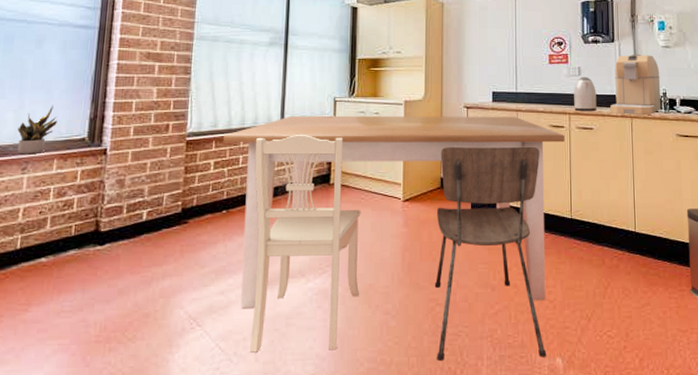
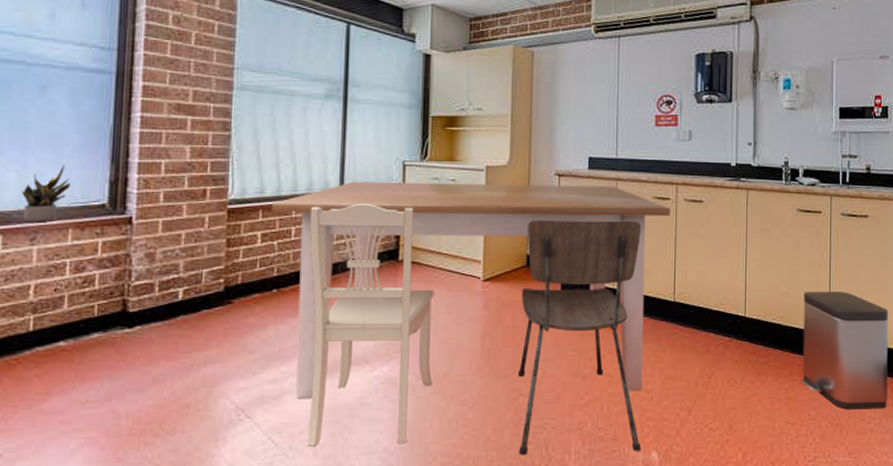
kettle: present [574,77,597,112] -> none [682,142,709,182]
coffee machine: present [610,54,662,116] -> none [724,116,782,188]

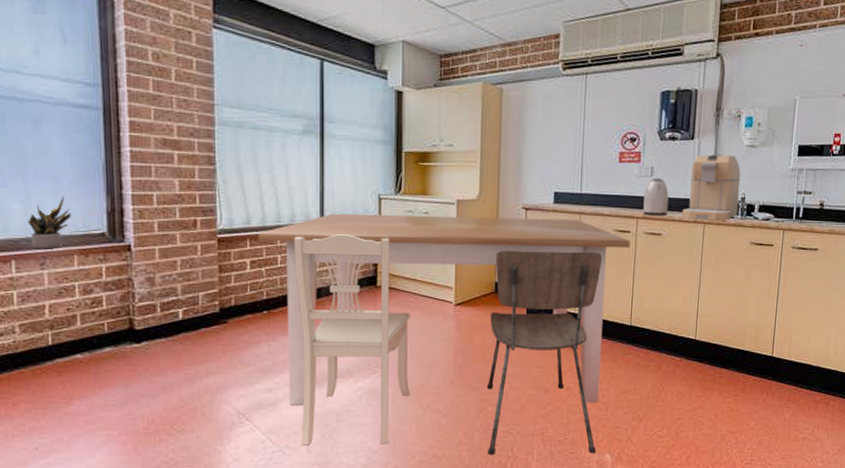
kettle: none [682,142,709,182] -> present [643,178,669,217]
coffee machine: none [724,116,782,188] -> present [682,153,741,222]
pedal bin: present [801,292,889,410] -> none [743,318,829,421]

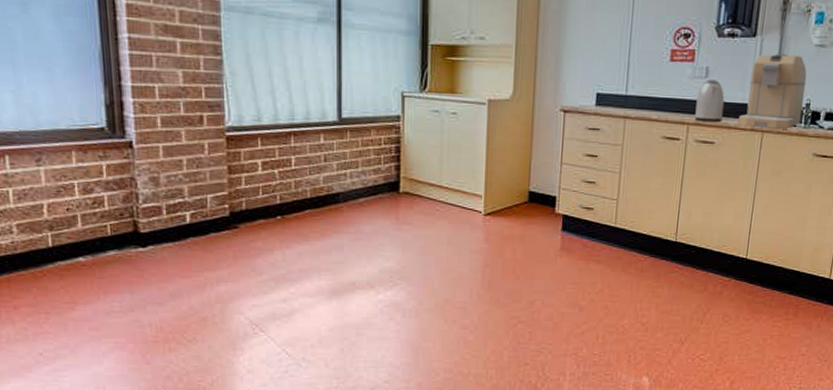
potted plant: present [27,196,71,250] -> none [20,86,67,144]
table: present [258,214,630,405] -> none [270,112,679,323]
dining chair: present [293,234,411,445] -> none [308,135,436,360]
dining chair: present [486,249,602,455] -> none [517,156,647,376]

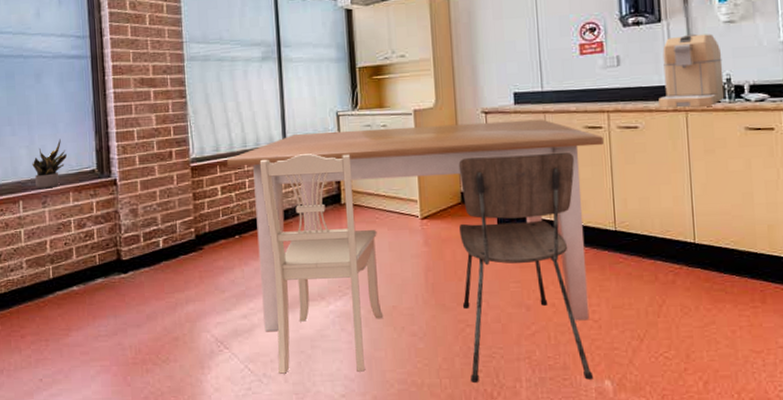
potted plant: none [20,86,67,144] -> present [32,138,67,189]
table: none [270,112,679,323] -> present [227,119,603,331]
dining chair: none [308,135,436,360] -> present [259,153,384,374]
dining chair: none [517,156,647,376] -> present [458,152,594,382]
kettle: present [694,79,725,123] -> none [612,67,642,109]

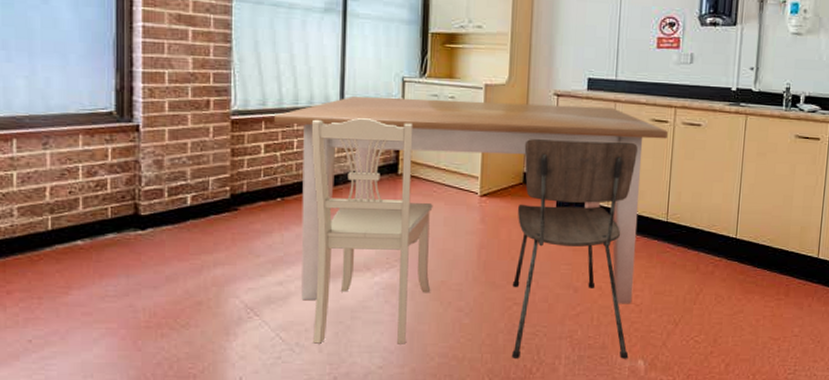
potted plant: present [32,138,67,189] -> none [32,72,78,128]
coffee machine: present [659,33,725,109] -> none [723,40,786,113]

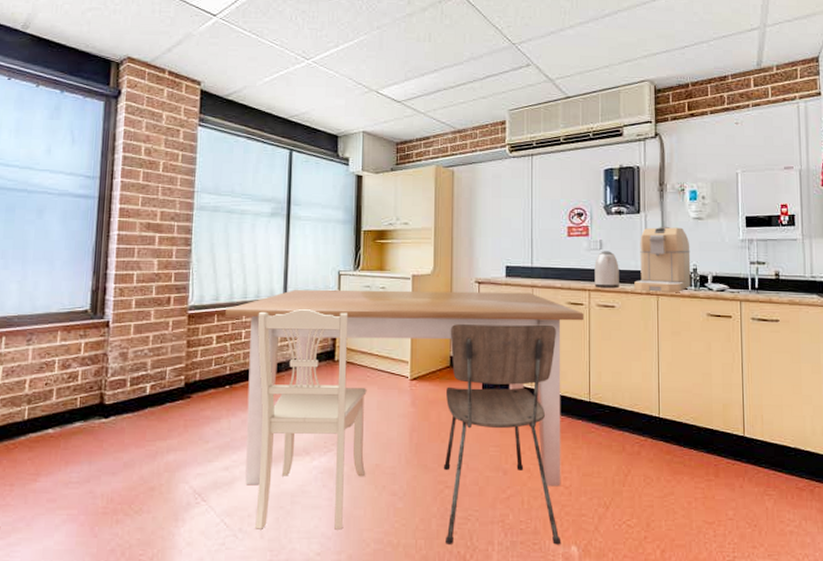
kettle: none [681,65,709,106] -> present [594,251,619,289]
coffee machine: none [723,40,786,113] -> present [634,226,691,293]

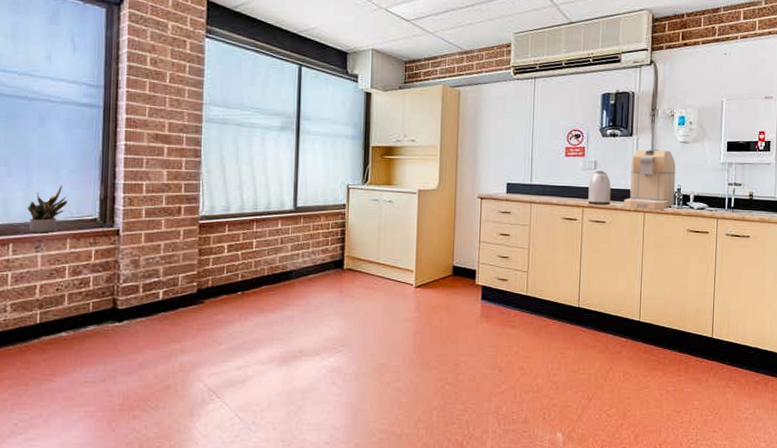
potted plant: none [21,276,60,326] -> present [27,184,67,234]
table: present [225,290,584,487] -> none [236,202,577,382]
dining chair: present [255,309,367,530] -> none [268,221,374,422]
dining chair: present [443,323,561,545] -> none [444,235,551,433]

